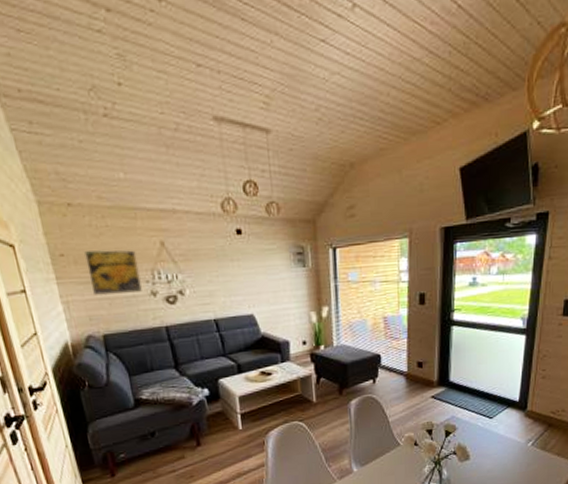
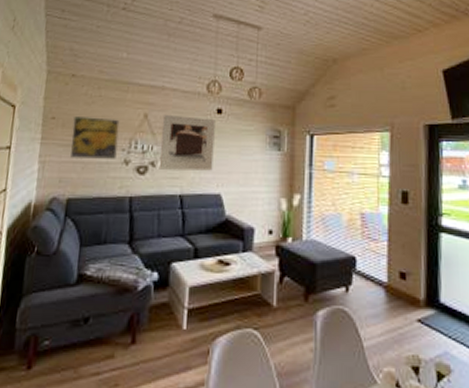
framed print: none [180,240,242,297] -> present [158,114,215,171]

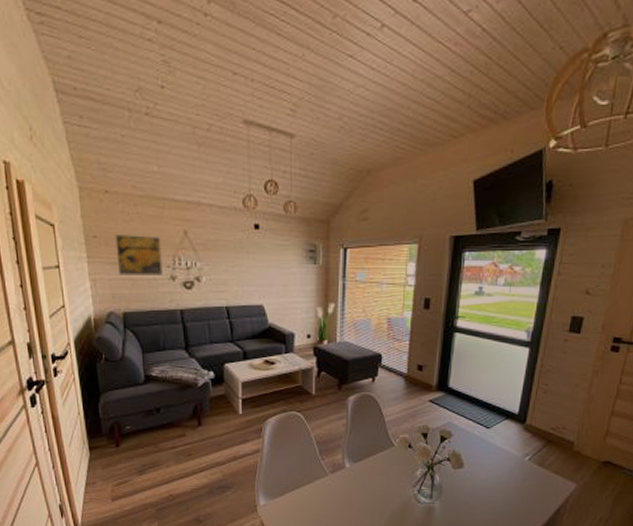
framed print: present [158,114,215,171] -> none [202,231,254,284]

